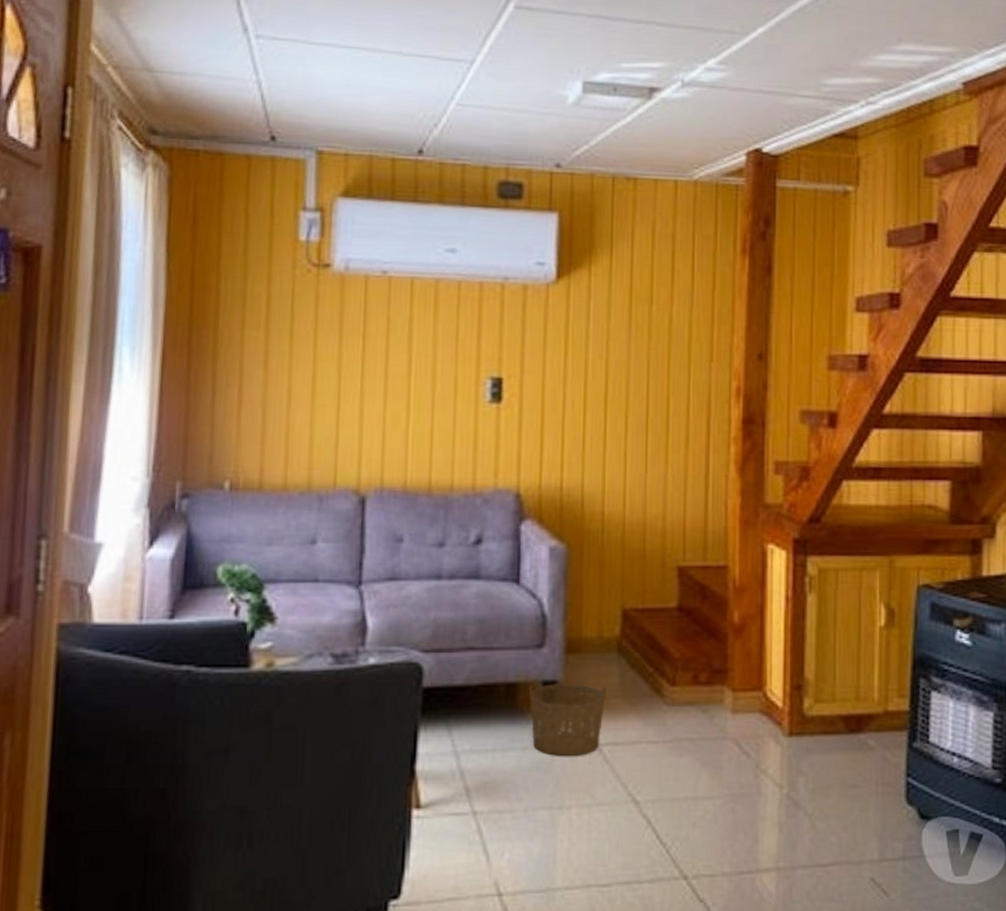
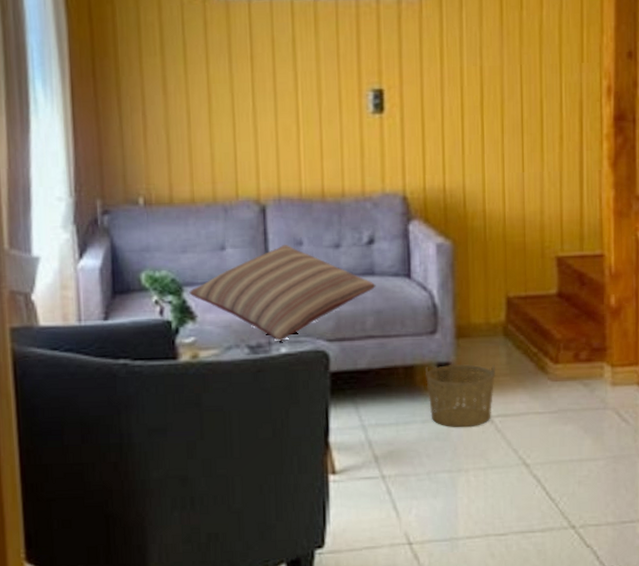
pillow: none [271,540,481,650] -> present [189,244,376,341]

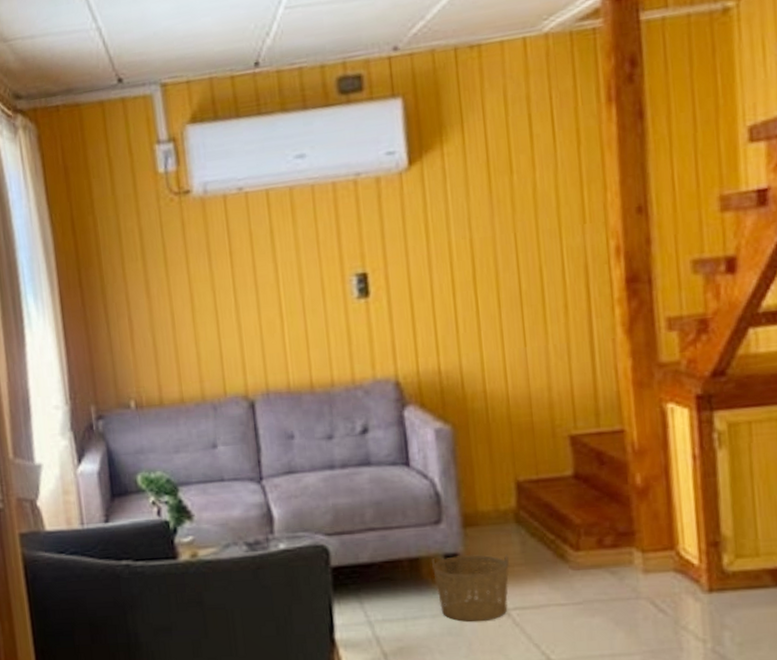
pillow: present [189,244,376,341] -> none [184,438,373,537]

